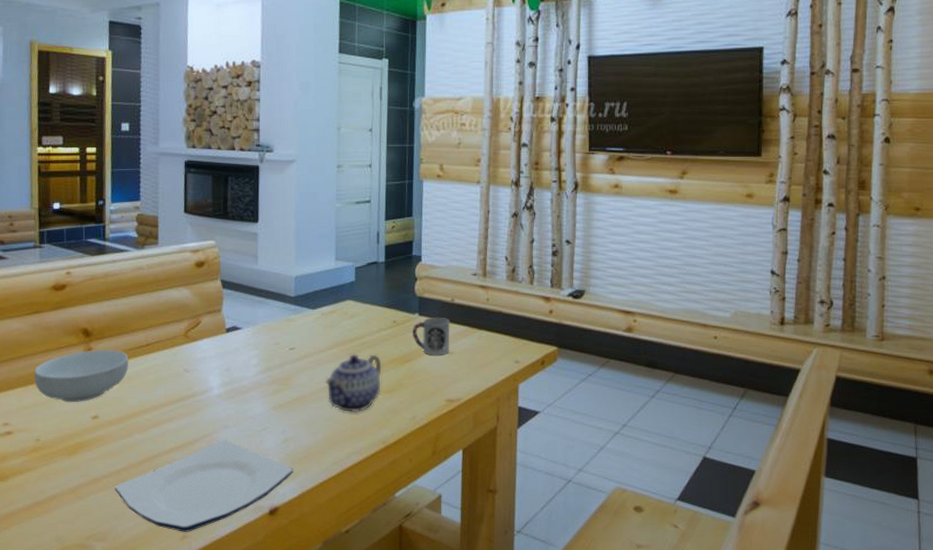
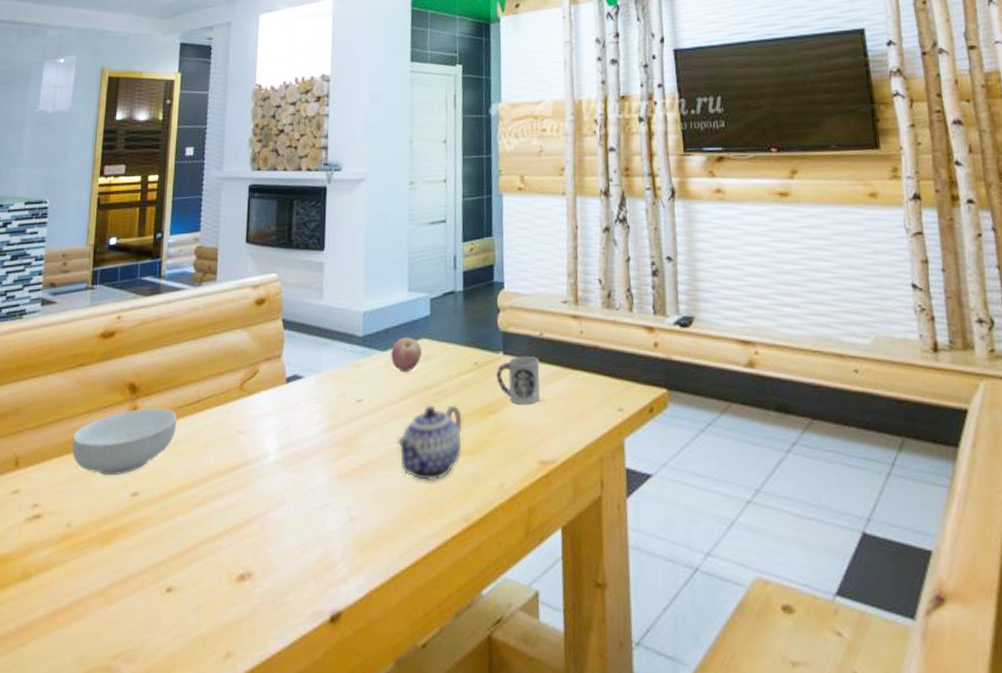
plate: present [115,439,293,532] -> none [151,520,360,648]
apple: none [320,299,347,327] -> present [391,337,422,373]

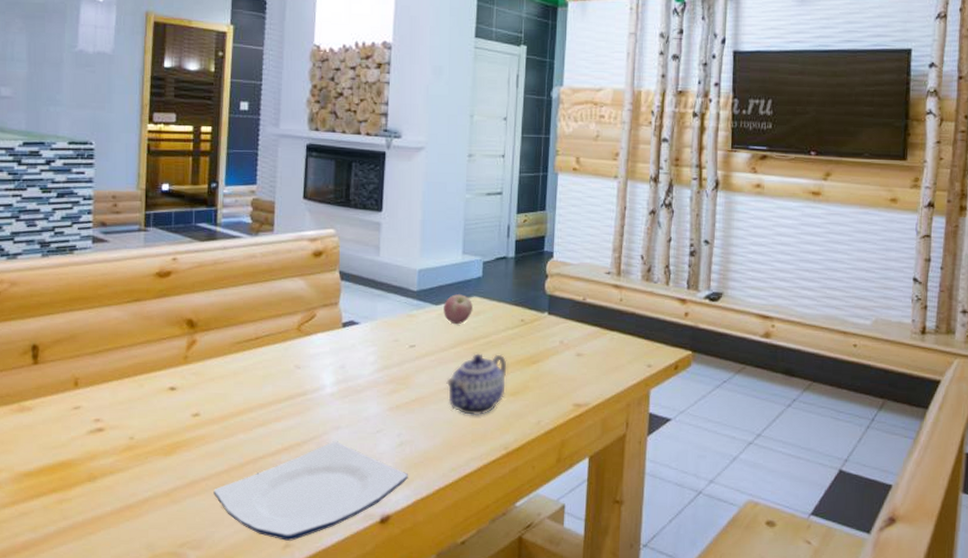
cereal bowl: present [71,408,177,476] -> none [130,342,236,398]
plate: none [151,520,360,648] -> present [214,441,408,541]
cup: present [496,356,540,404] -> none [540,317,581,357]

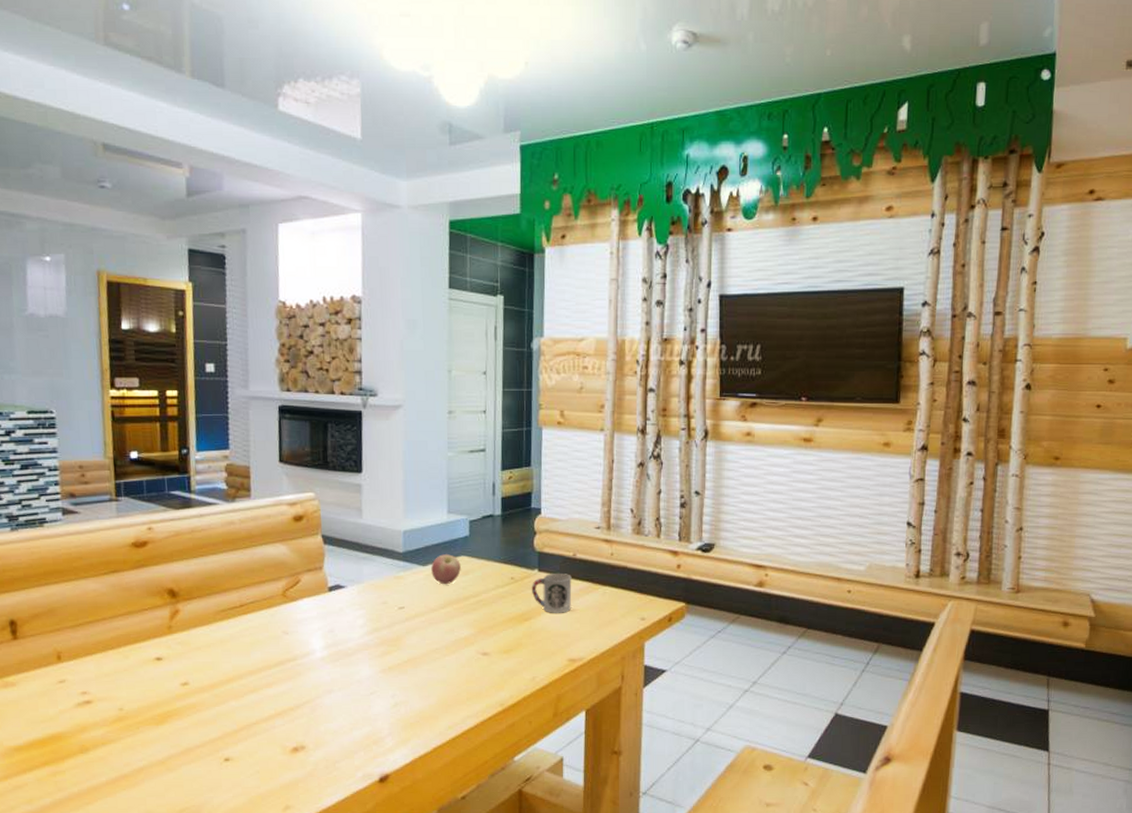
plate: present [214,441,408,541] -> none [209,704,405,803]
teapot: present [446,353,507,415] -> none [438,613,499,674]
cup: none [540,317,581,357] -> present [531,574,572,613]

